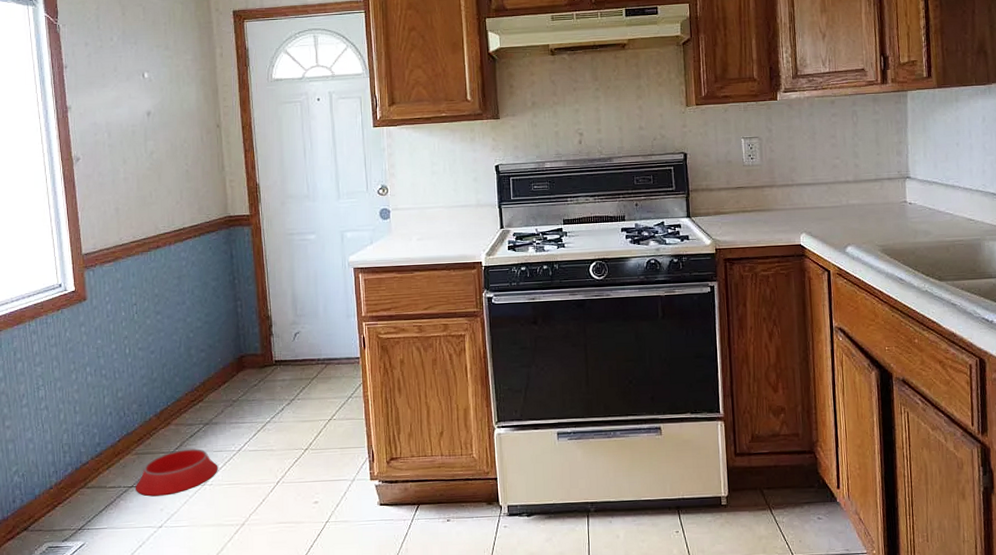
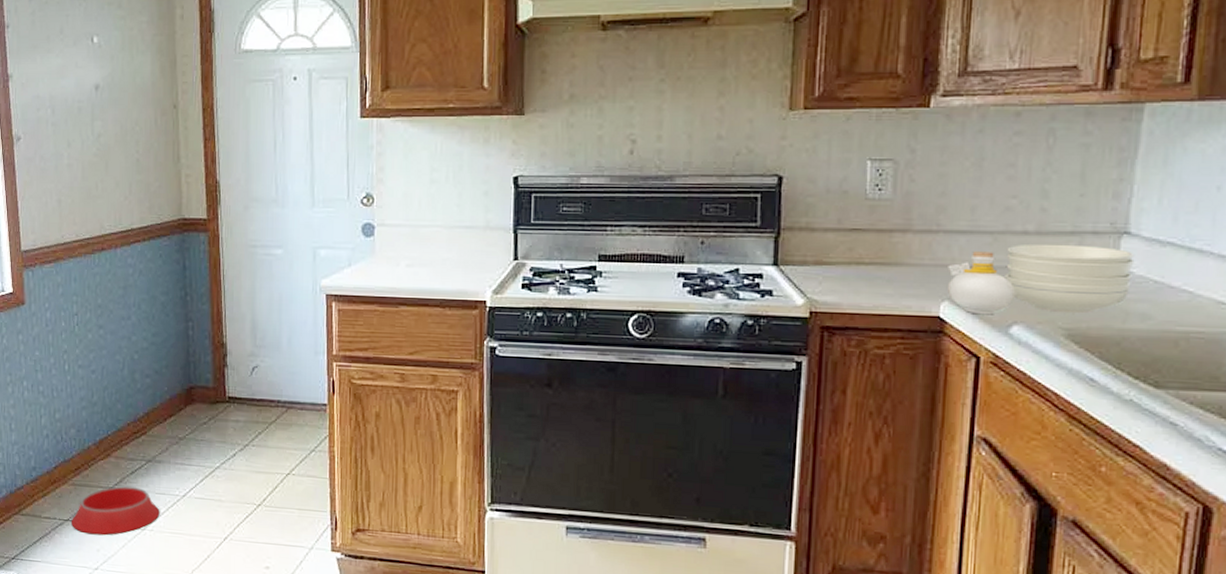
bottle: none [802,196,846,241] -> present [946,251,1015,315]
bowl: none [837,187,916,235] -> present [1005,243,1135,314]

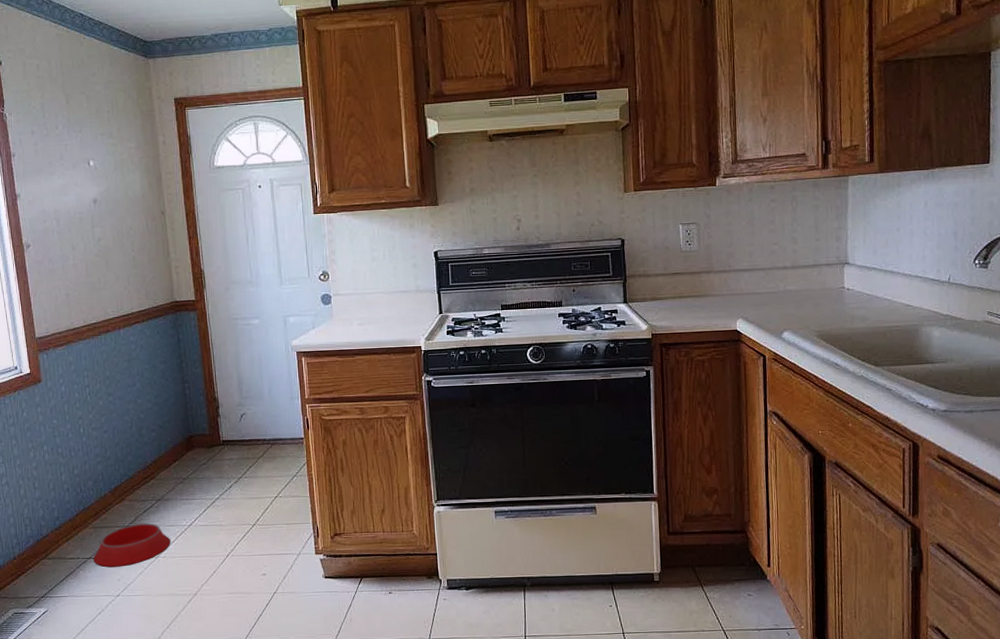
bottle: present [946,251,1015,315] -> none [739,282,783,327]
bowl: present [1005,243,1135,314] -> none [775,273,854,321]

